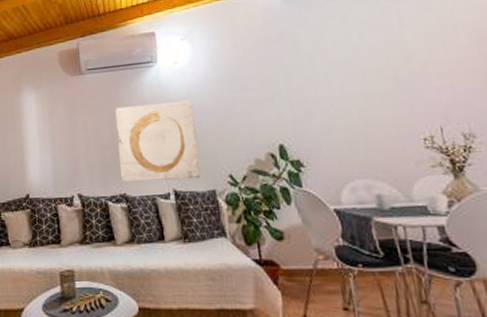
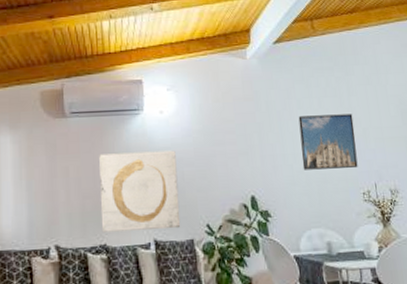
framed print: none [334,47,416,115] -> present [298,114,358,170]

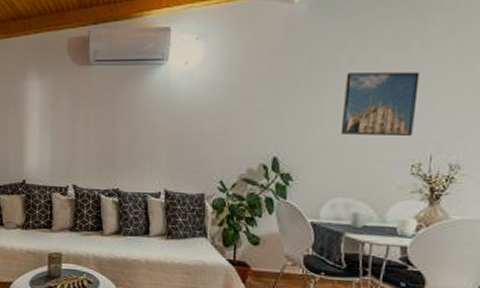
wall art: present [99,150,181,233] -> none [115,103,197,182]

